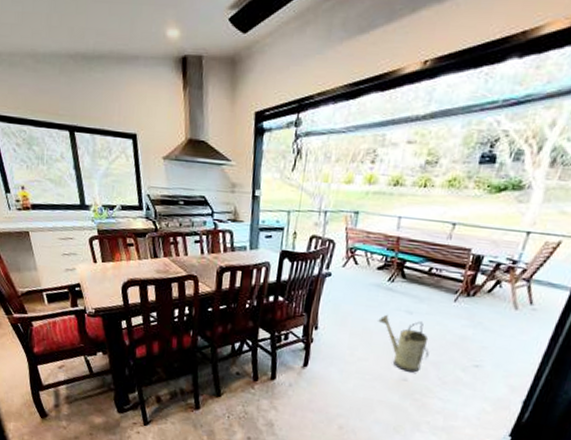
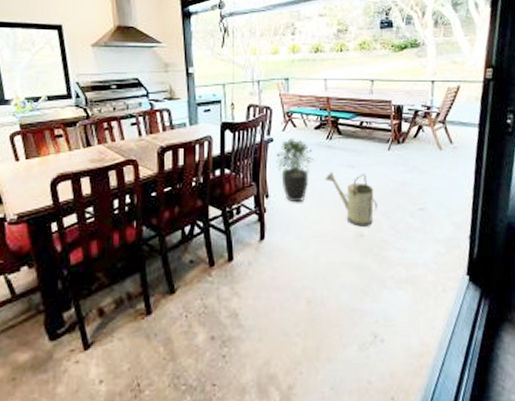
potted plant: none [330,274,371,339] -> present [276,137,314,203]

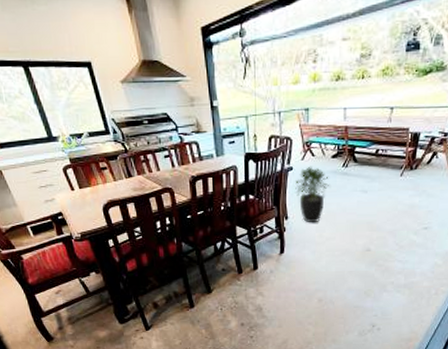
watering can: present [325,171,378,227] -> none [339,196,386,243]

